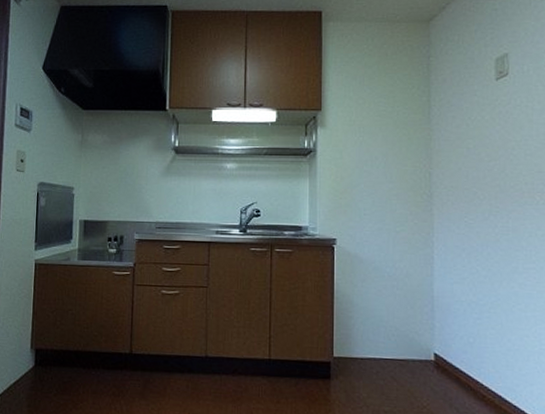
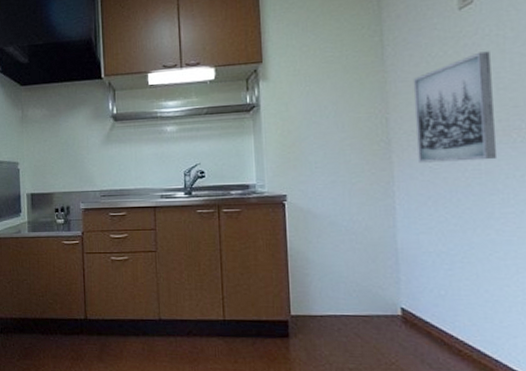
wall art: none [454,120,523,219] -> present [413,51,498,163]

